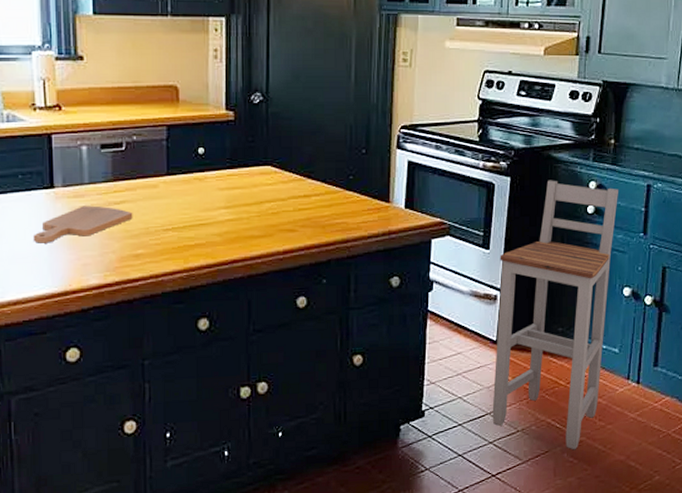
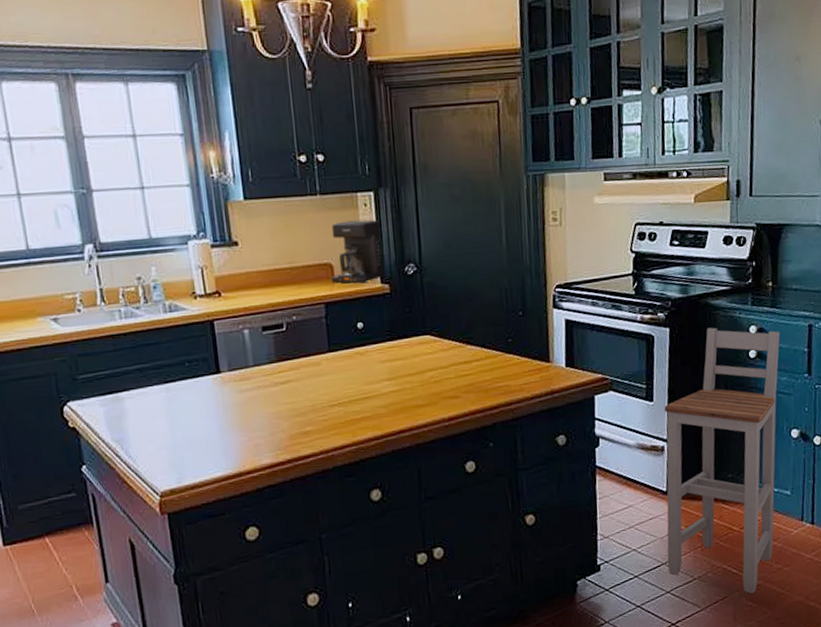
cutting board: present [32,205,133,244] -> none [203,387,299,428]
coffee maker: none [175,44,230,109] -> present [331,219,385,284]

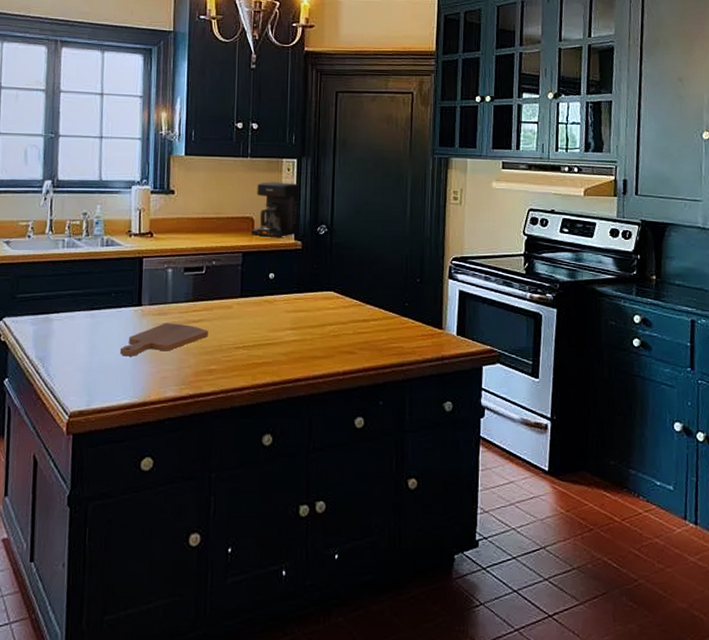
cutting board: none [203,387,299,428] -> present [119,323,209,356]
bar stool: present [664,327,780,595] -> none [546,312,663,594]

